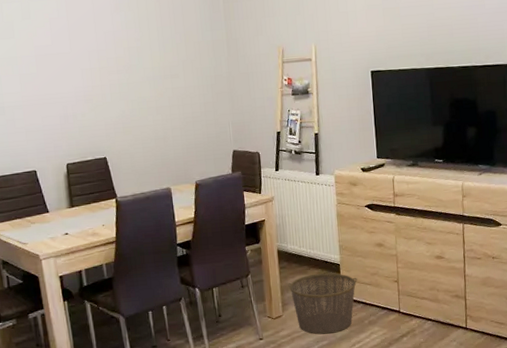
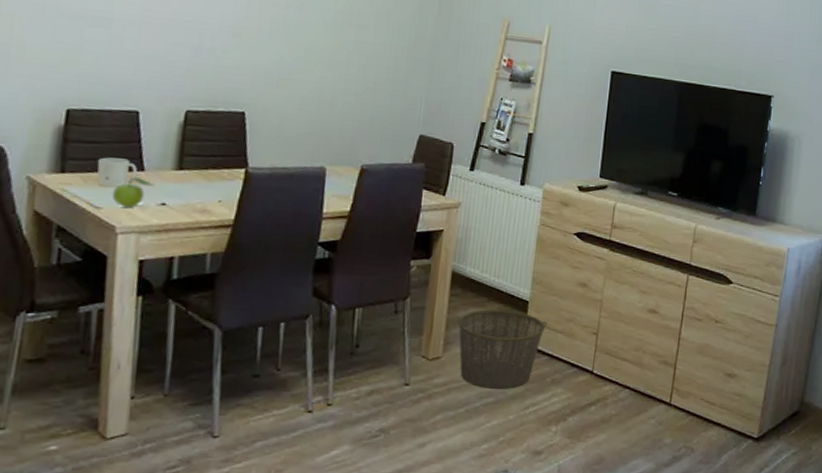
mug: none [17,206,45,229] -> present [96,157,137,188]
fruit: none [31,218,58,240] -> present [112,177,155,208]

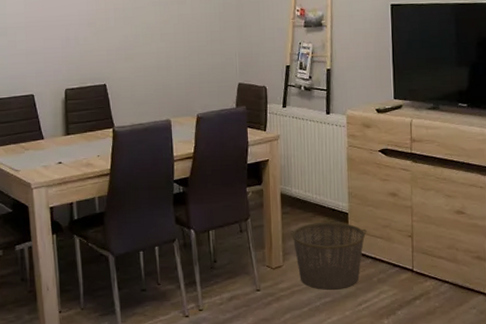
mug: present [96,157,137,188] -> none [12,132,39,155]
fruit: present [112,177,155,208] -> none [25,145,53,168]

